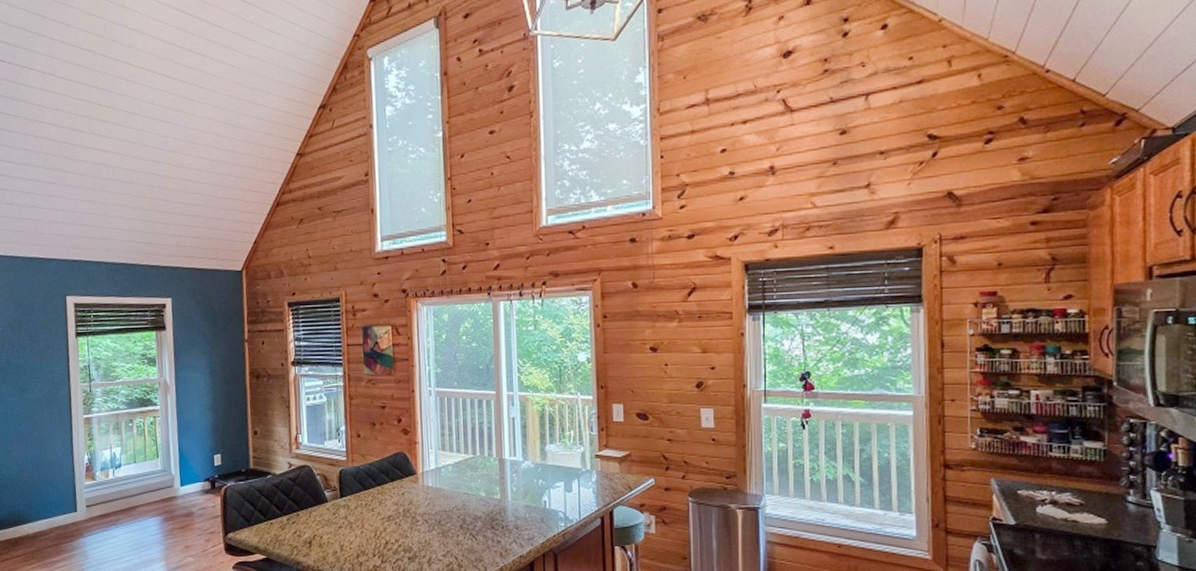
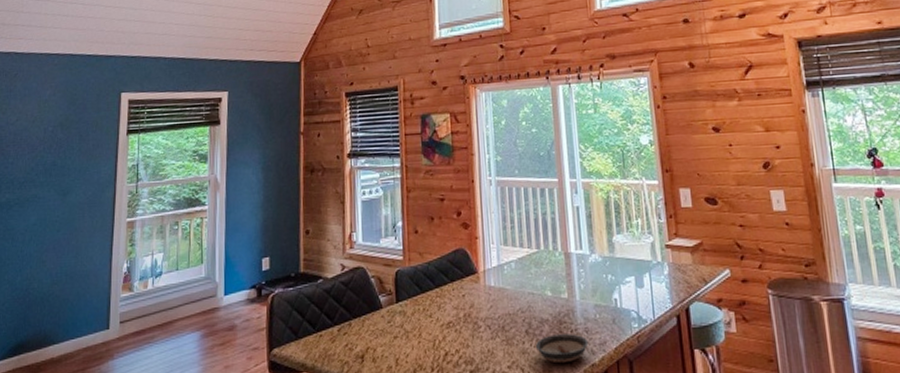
saucer: none [468,530,518,554] -> present [535,334,589,364]

